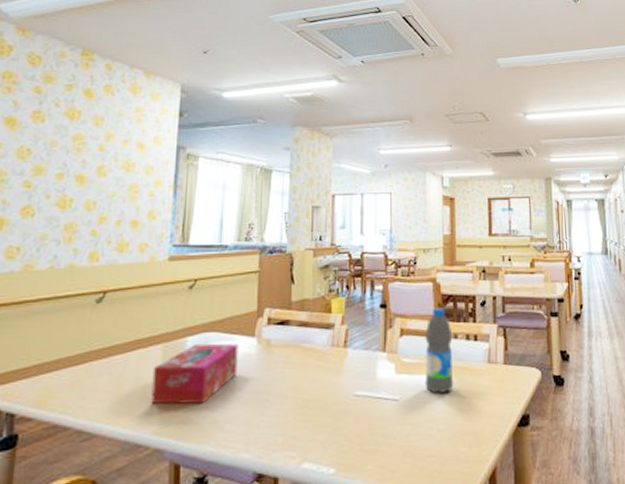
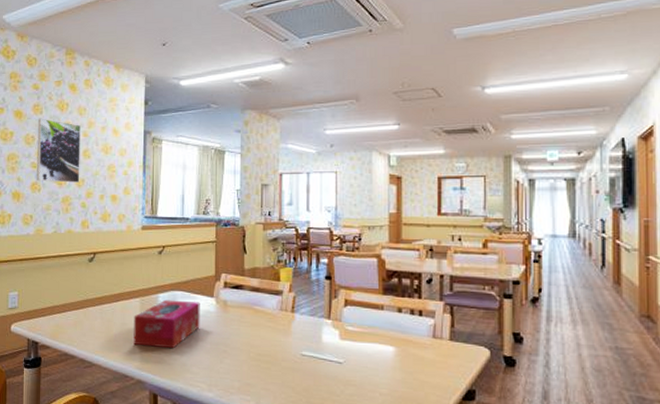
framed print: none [30,127,96,206] -> present [37,118,81,183]
water bottle: present [424,307,454,393] -> none [368,282,397,361]

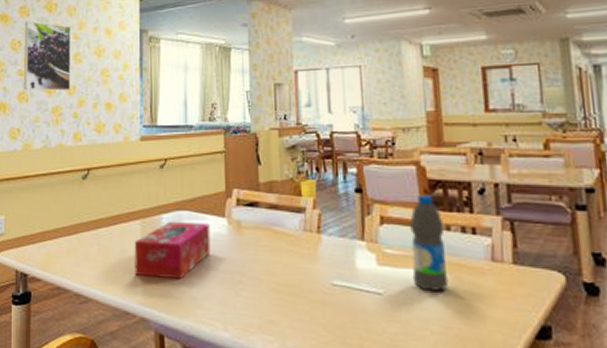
water bottle: none [368,282,397,361] -> present [410,194,449,291]

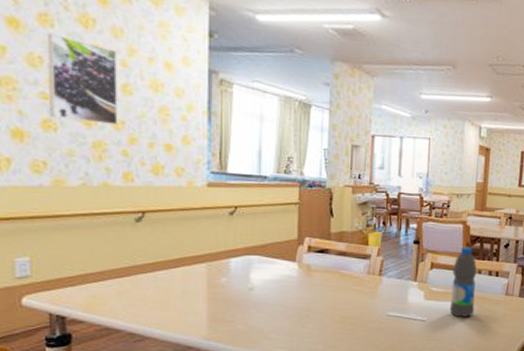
tissue box: present [134,221,211,280] -> none [199,265,280,316]

